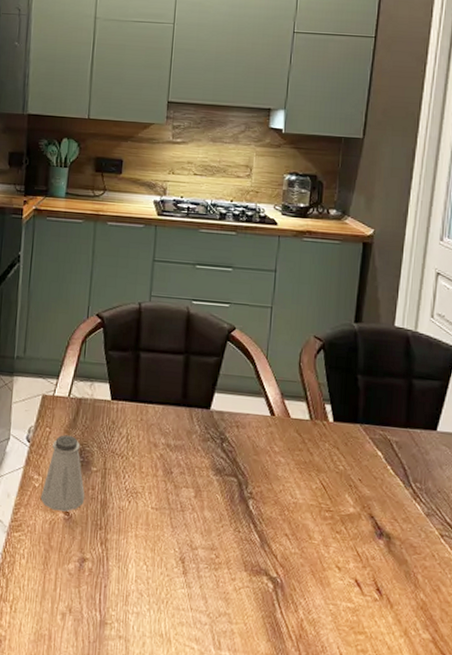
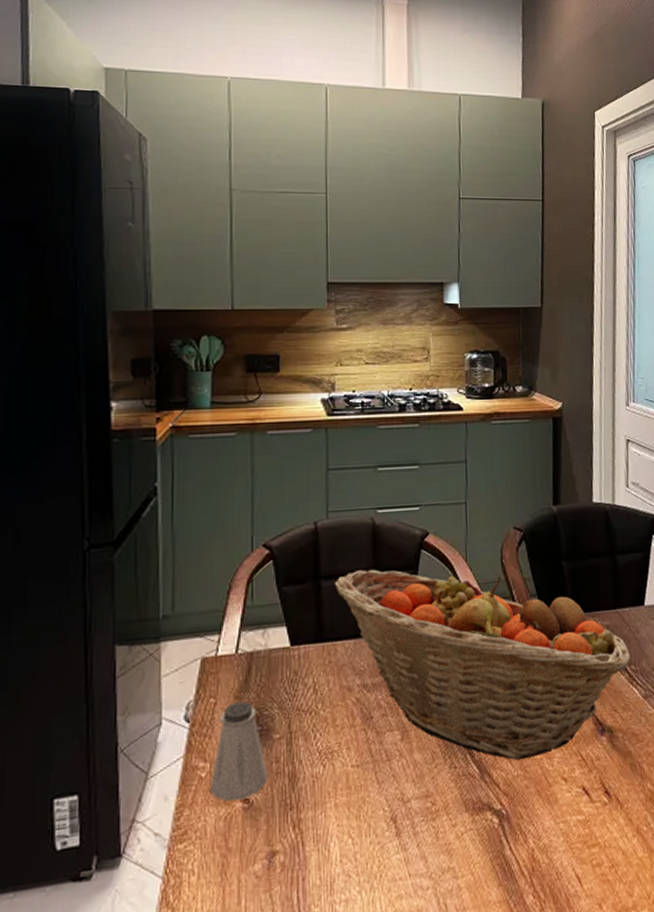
fruit basket: none [150,349,416,541] -> present [334,569,630,761]

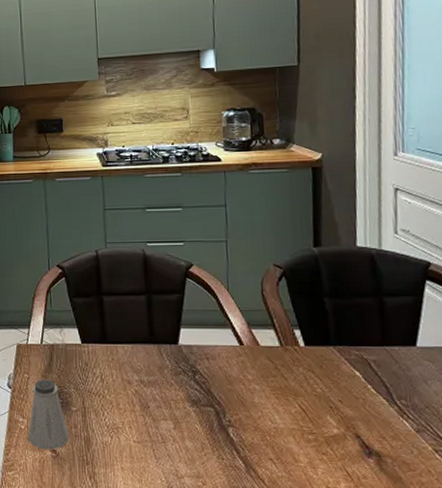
fruit basket: present [334,569,630,761] -> none [113,291,400,465]

